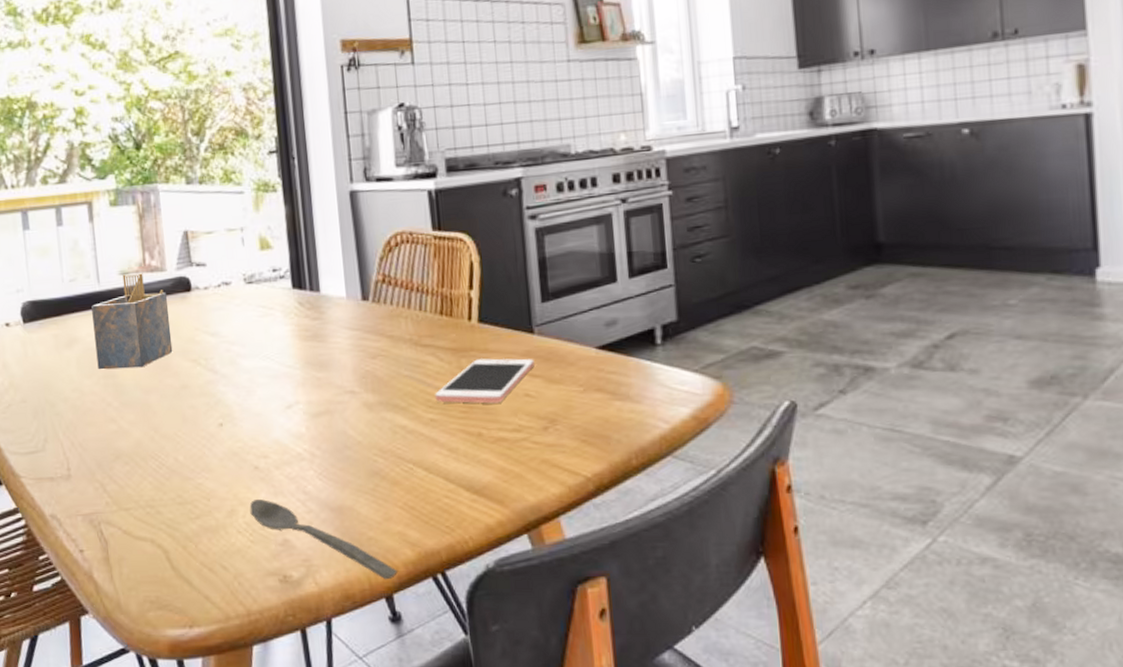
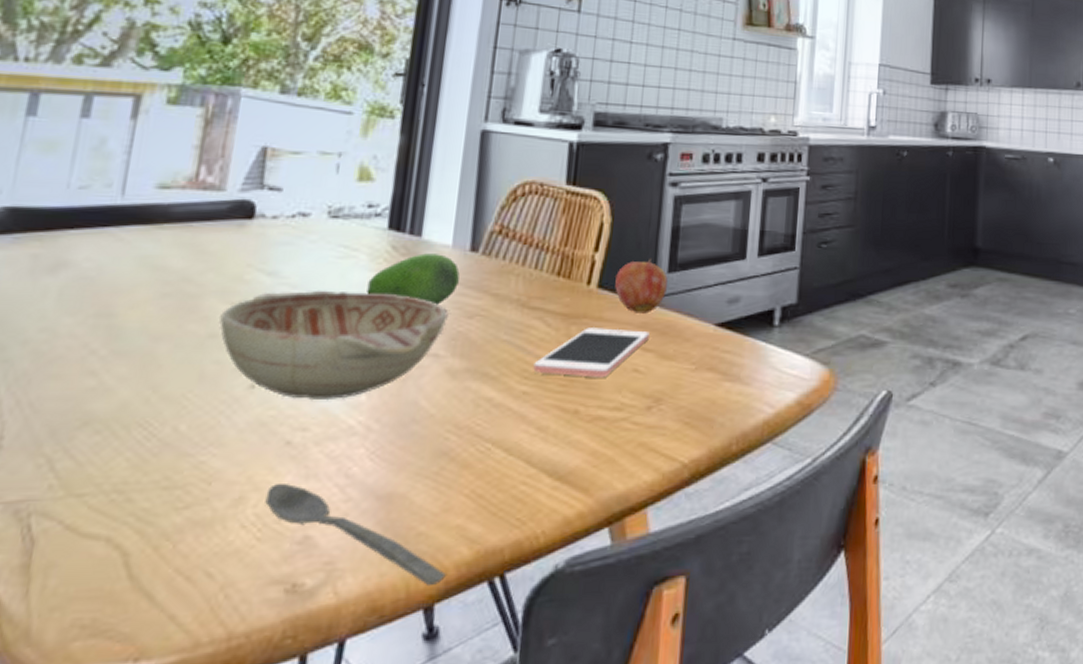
napkin holder: present [91,273,173,370] -> none [89,188,219,307]
decorative bowl: none [186,342,356,434] -> present [219,290,448,401]
fruit: none [286,305,359,349] -> present [366,253,460,305]
apple: none [493,290,544,343] -> present [615,258,668,314]

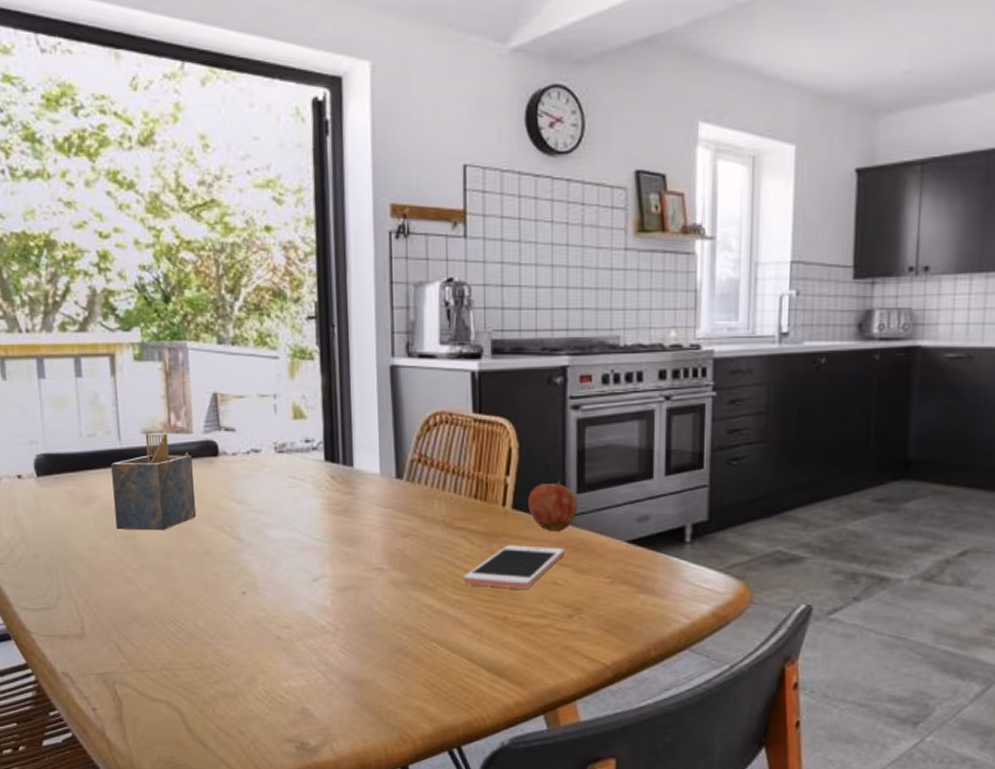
napkin holder: none [89,188,219,307] -> present [111,433,197,531]
decorative bowl: present [219,290,448,401] -> none [210,515,386,605]
spoon: present [265,484,446,585] -> none [269,669,414,751]
fruit: present [366,253,460,305] -> none [316,481,391,526]

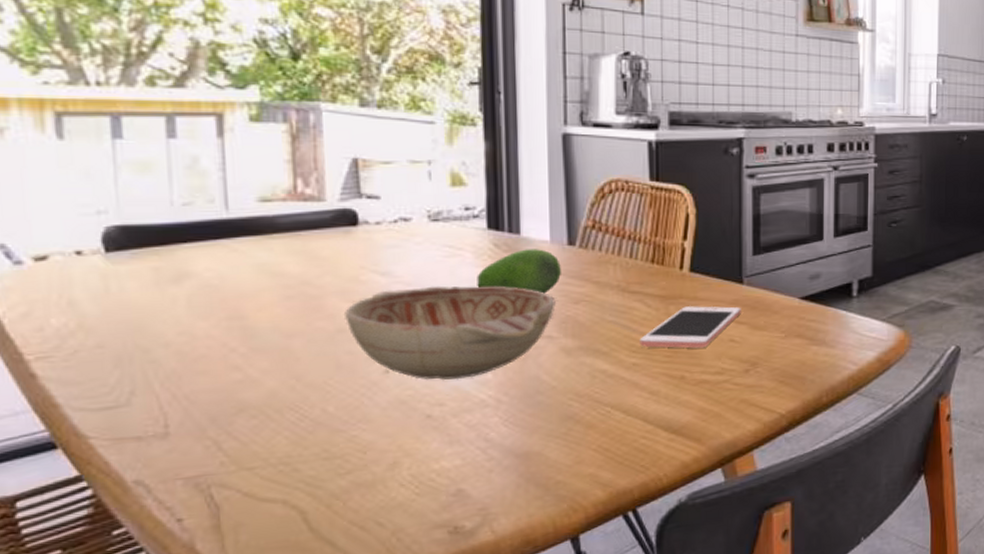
napkin holder: present [111,433,197,531] -> none [214,201,328,311]
decorative bowl: none [210,515,386,605] -> present [345,286,556,380]
fruit: none [316,481,391,526] -> present [477,249,562,294]
apple: present [528,480,577,532] -> none [706,243,753,292]

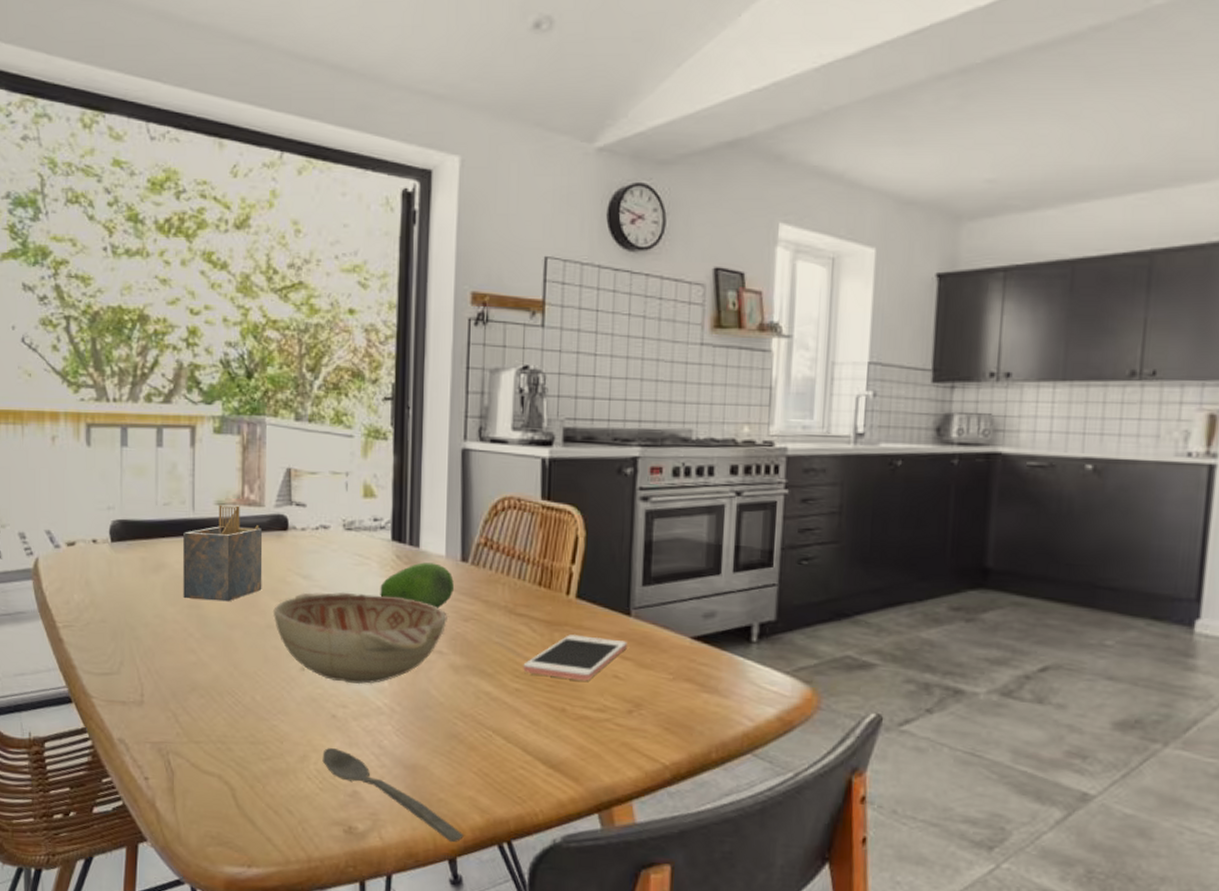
napkin holder: none [214,201,328,311] -> present [183,504,263,602]
spoon: none [417,449,586,521] -> present [322,748,464,842]

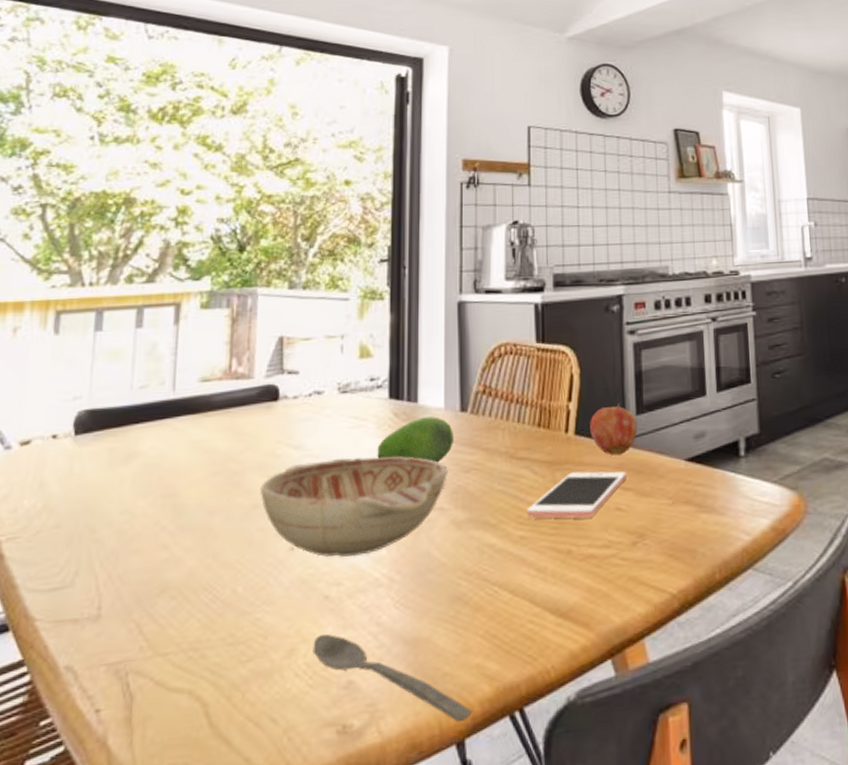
napkin holder: present [183,504,263,602] -> none [157,380,251,489]
apple: none [592,571,642,624] -> present [590,402,637,456]

